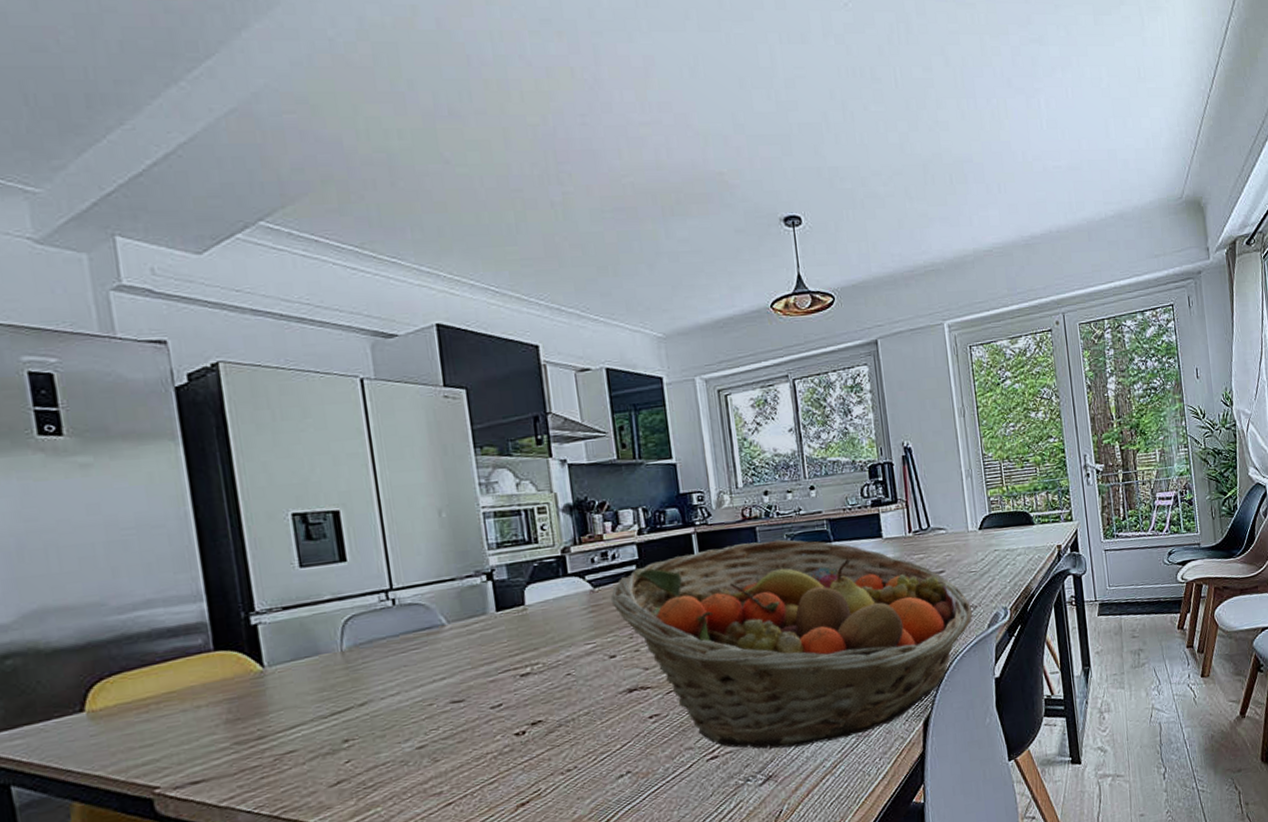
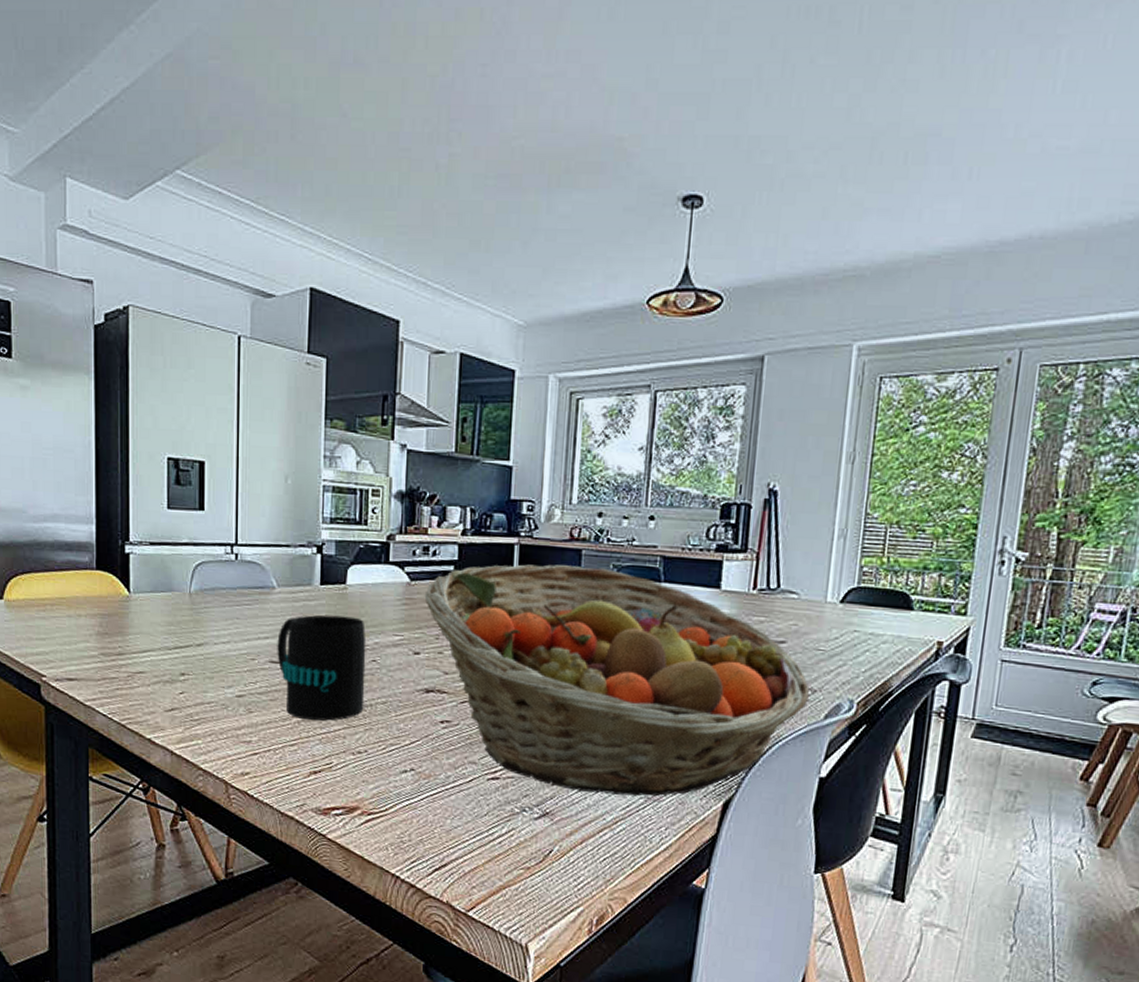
mug: none [456,635,566,754] -> present [277,614,367,721]

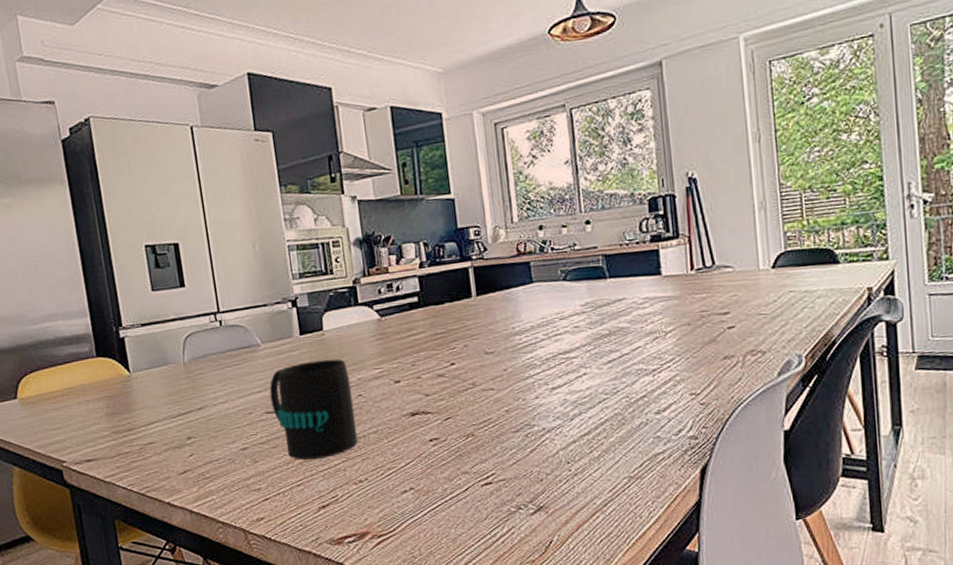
fruit basket: present [424,564,810,797] -> none [395,274,761,482]

